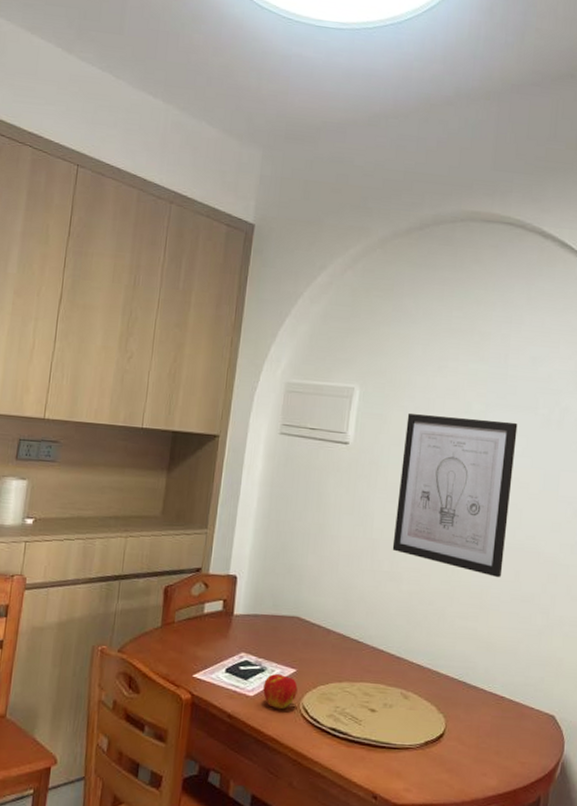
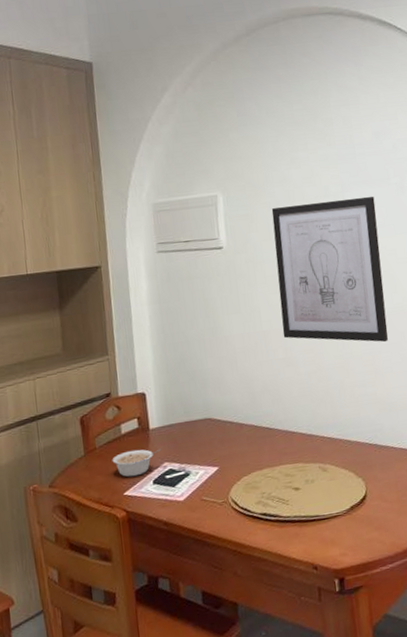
legume: none [188,632,242,660] -> present [112,448,161,477]
apple: present [263,674,298,710] -> none [191,474,224,508]

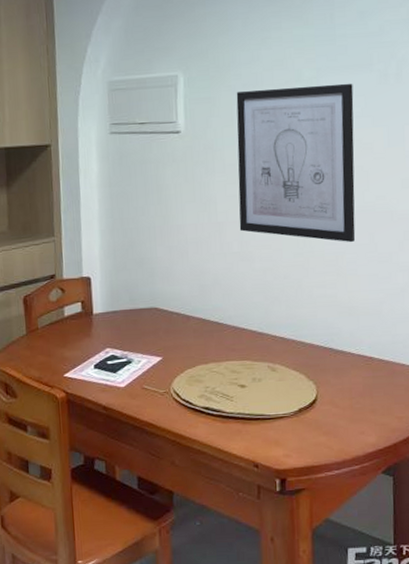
legume: present [112,448,161,477] -> none [53,333,104,360]

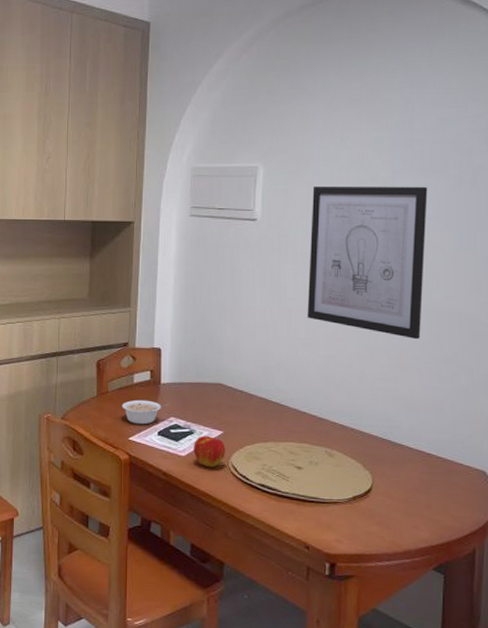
legume: none [53,333,104,360] -> present [121,399,170,425]
apple: none [132,364,166,396] -> present [194,436,226,468]

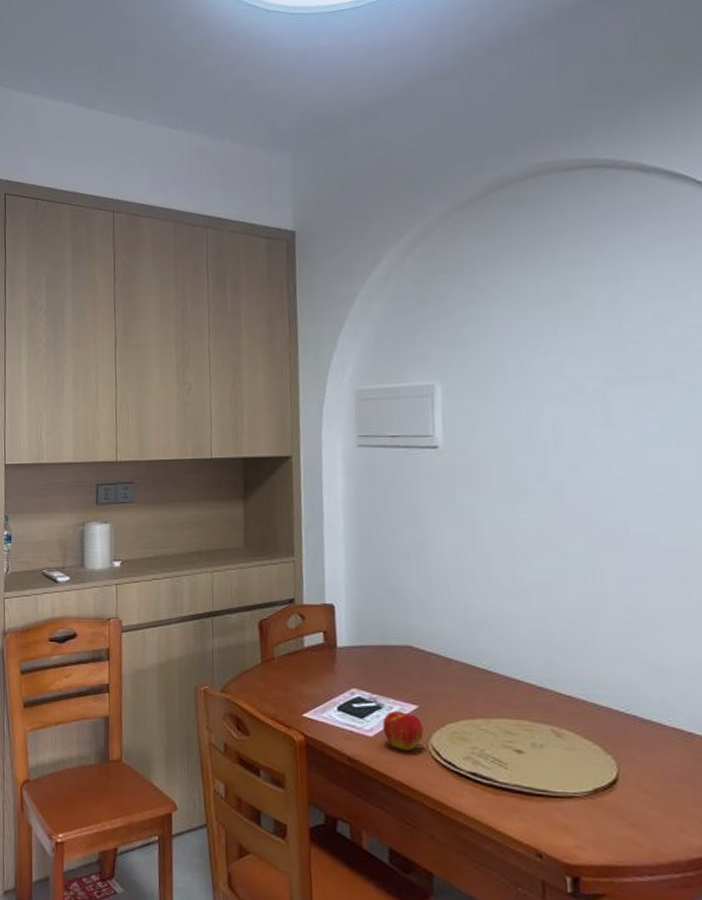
legume: present [121,399,170,425] -> none [291,667,350,698]
wall art: present [307,186,428,340] -> none [504,396,662,586]

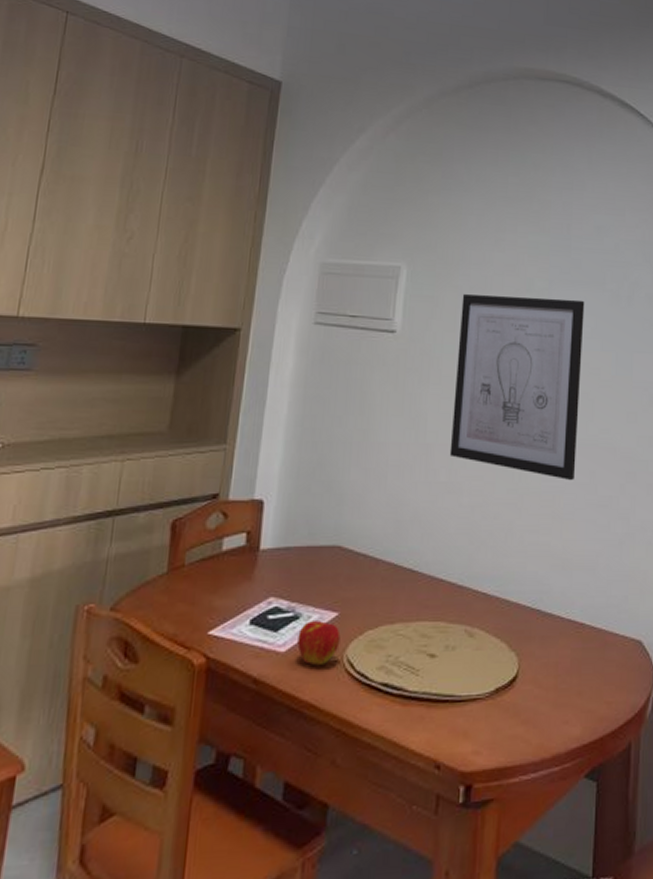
wall art: none [504,396,662,586] -> present [449,294,585,481]

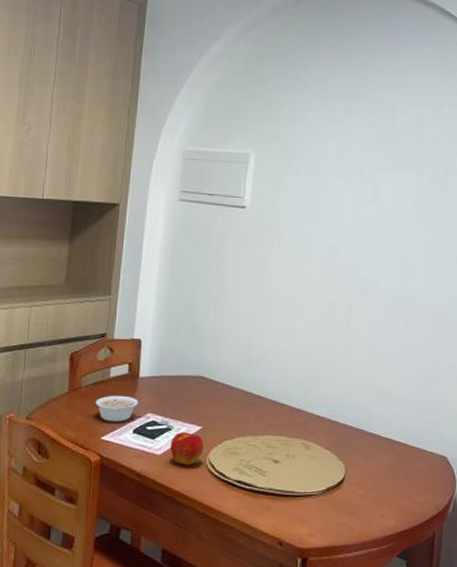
legume: none [202,574,270,611] -> present [95,395,148,422]
wall art: present [449,294,585,481] -> none [290,177,406,330]

